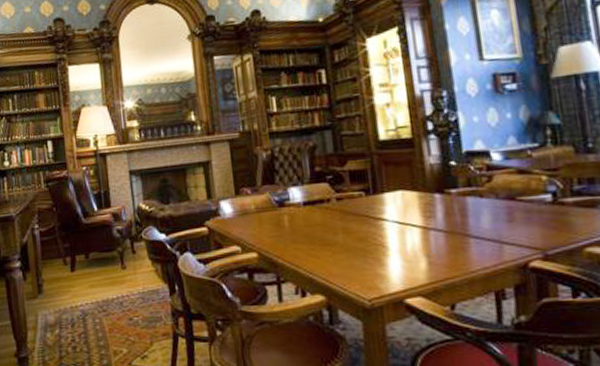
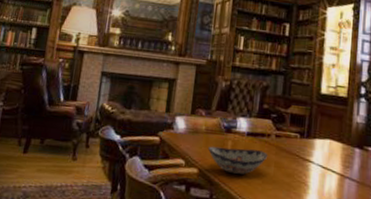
decorative bowl: none [262,219,333,251] -> present [207,146,268,175]

